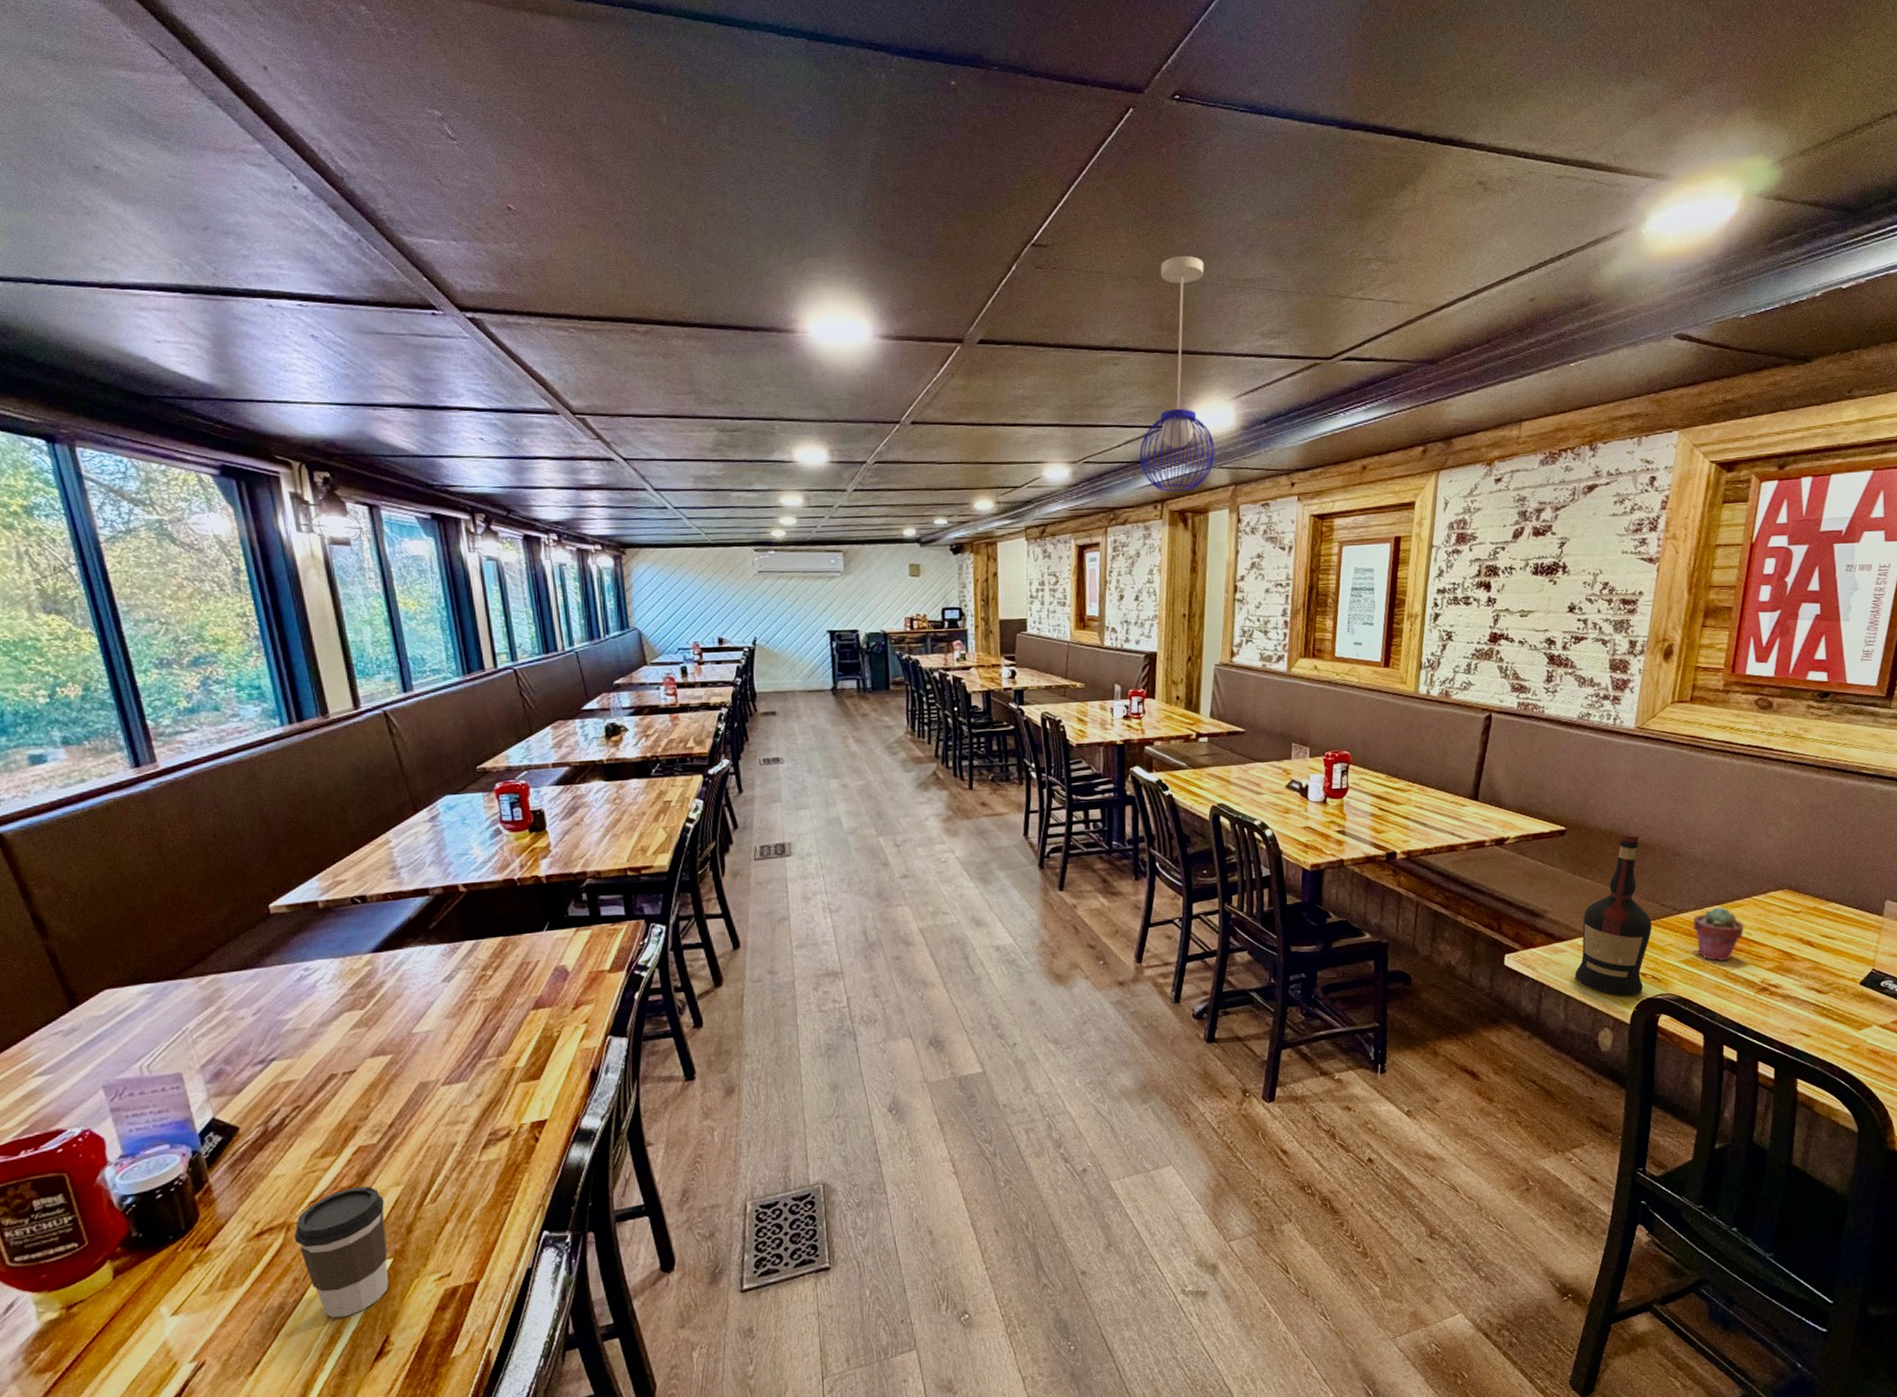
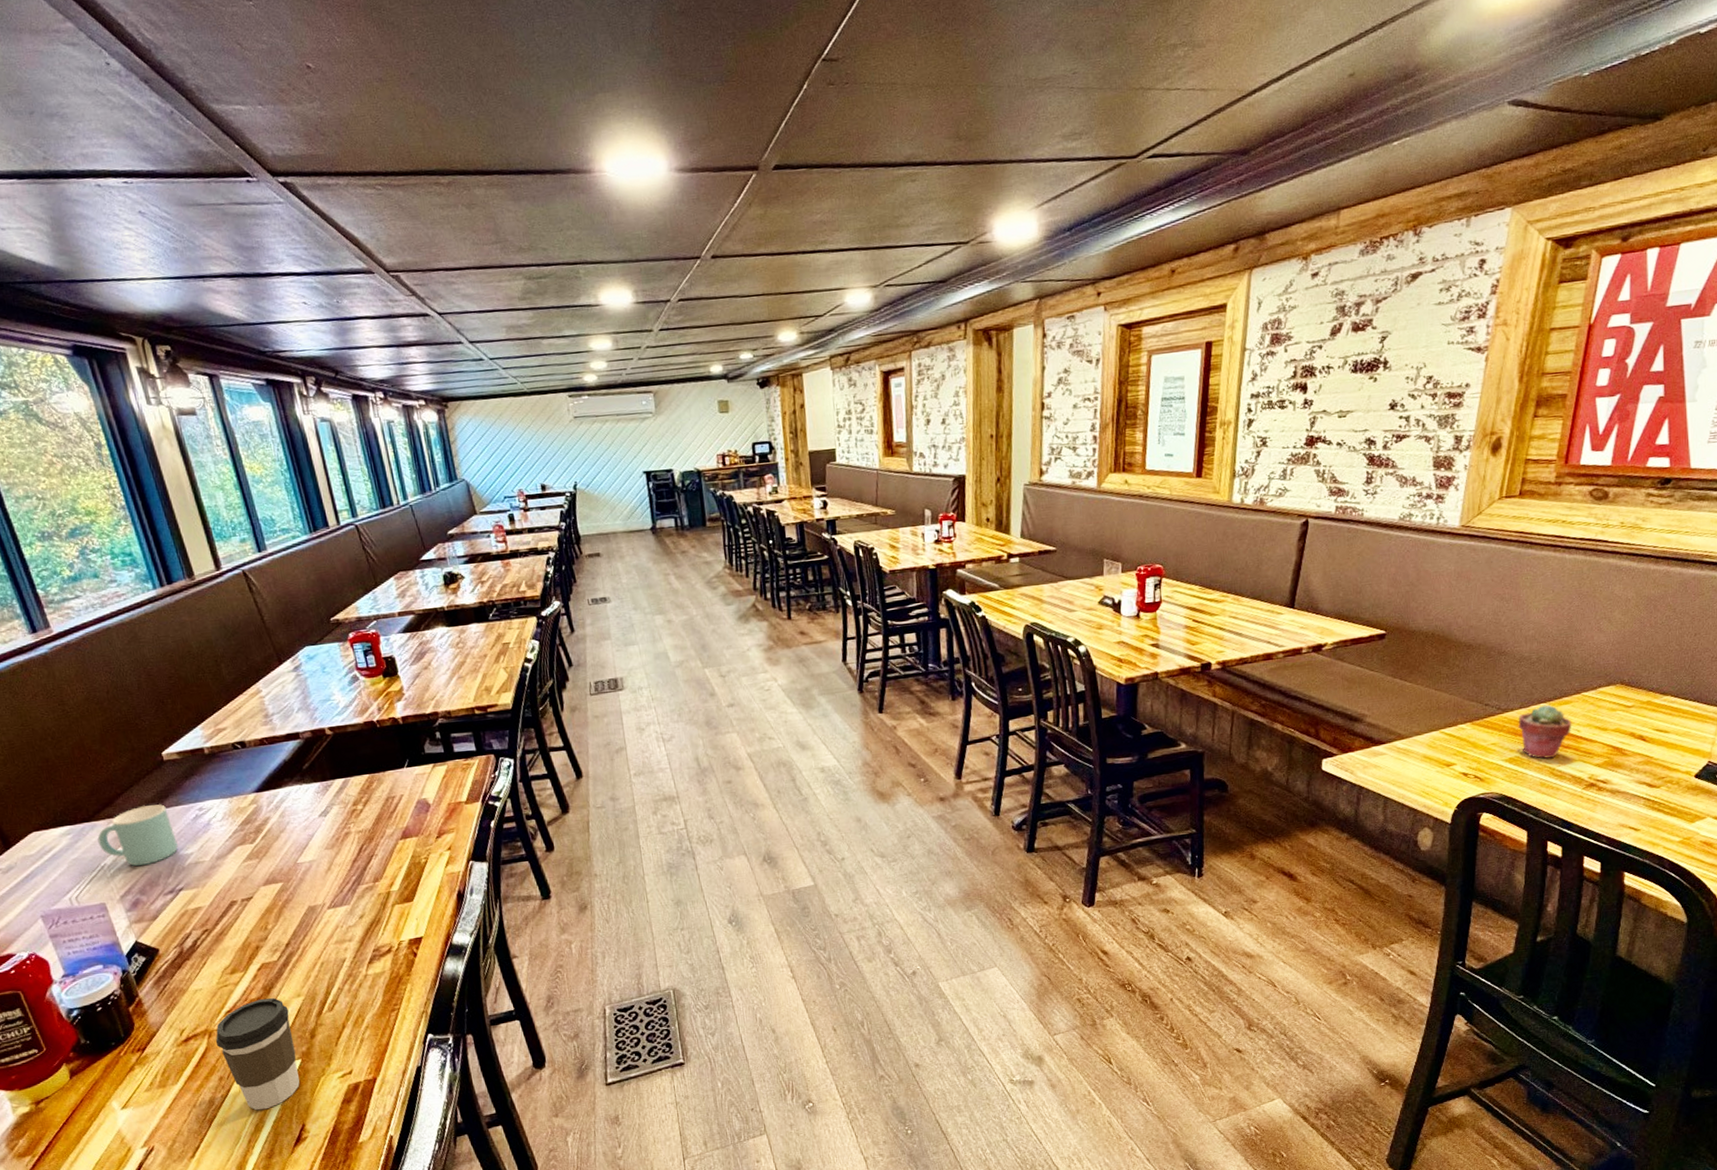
mug: none [182,962,275,1032] -> present [97,804,178,867]
pendant light: present [1139,255,1216,492] -> none [940,57,1018,311]
liquor: present [1575,832,1652,996] -> none [1394,633,1475,796]

